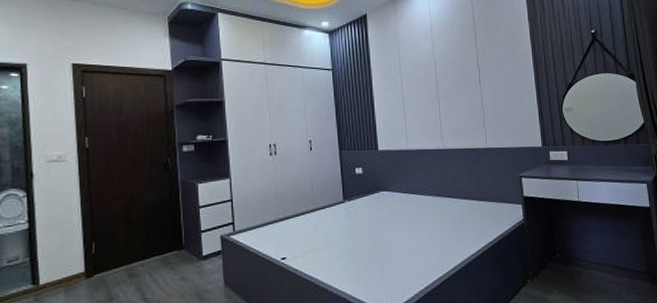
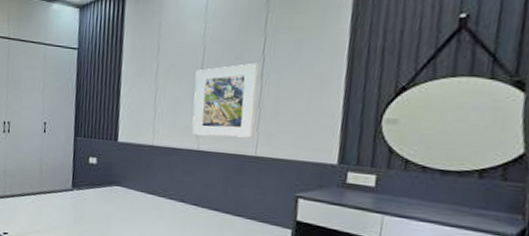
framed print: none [432,72,482,136] -> present [192,62,259,138]

